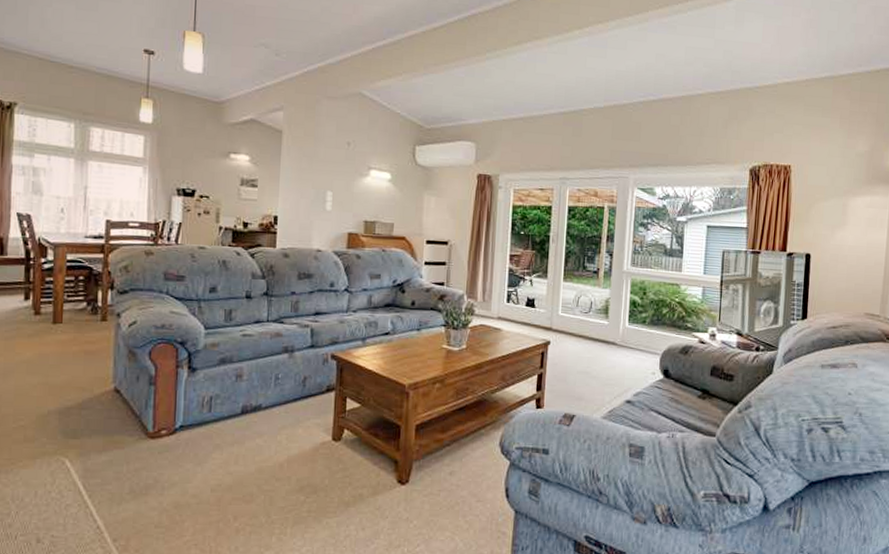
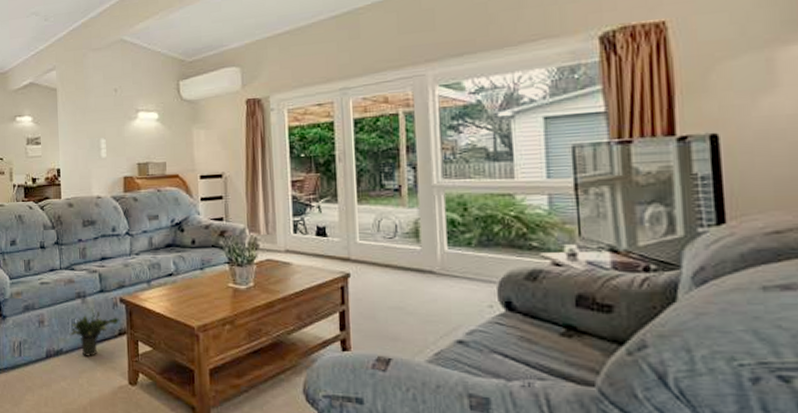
potted plant: none [271,363,328,413] -> present [69,308,119,357]

